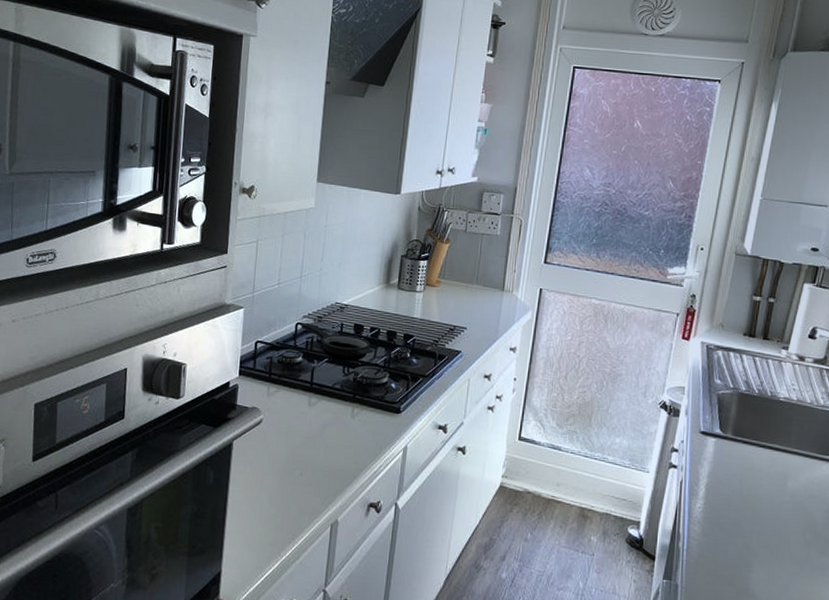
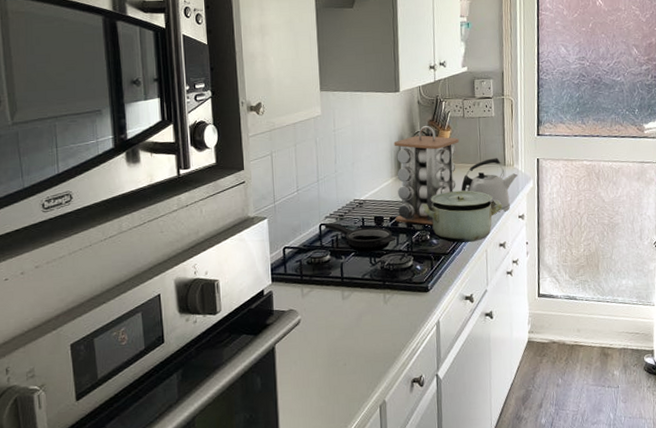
spice rack: none [376,235,458,345] -> present [393,126,460,227]
saucepan: none [406,309,495,368] -> present [421,190,503,244]
kettle: none [451,280,516,342] -> present [461,158,518,212]

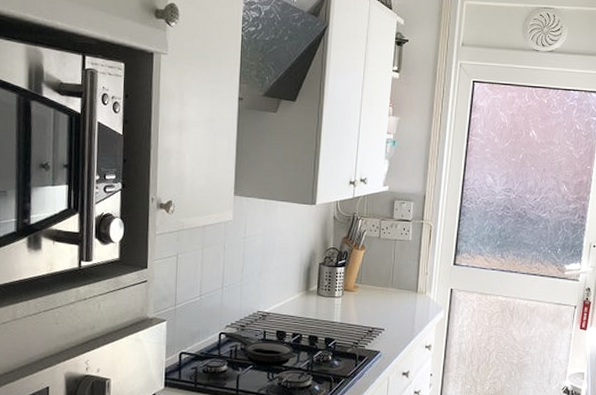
spice rack: present [393,126,460,227] -> none [298,243,373,347]
saucepan: present [421,190,503,244] -> none [326,313,411,368]
kettle: present [461,158,518,212] -> none [369,283,429,340]

